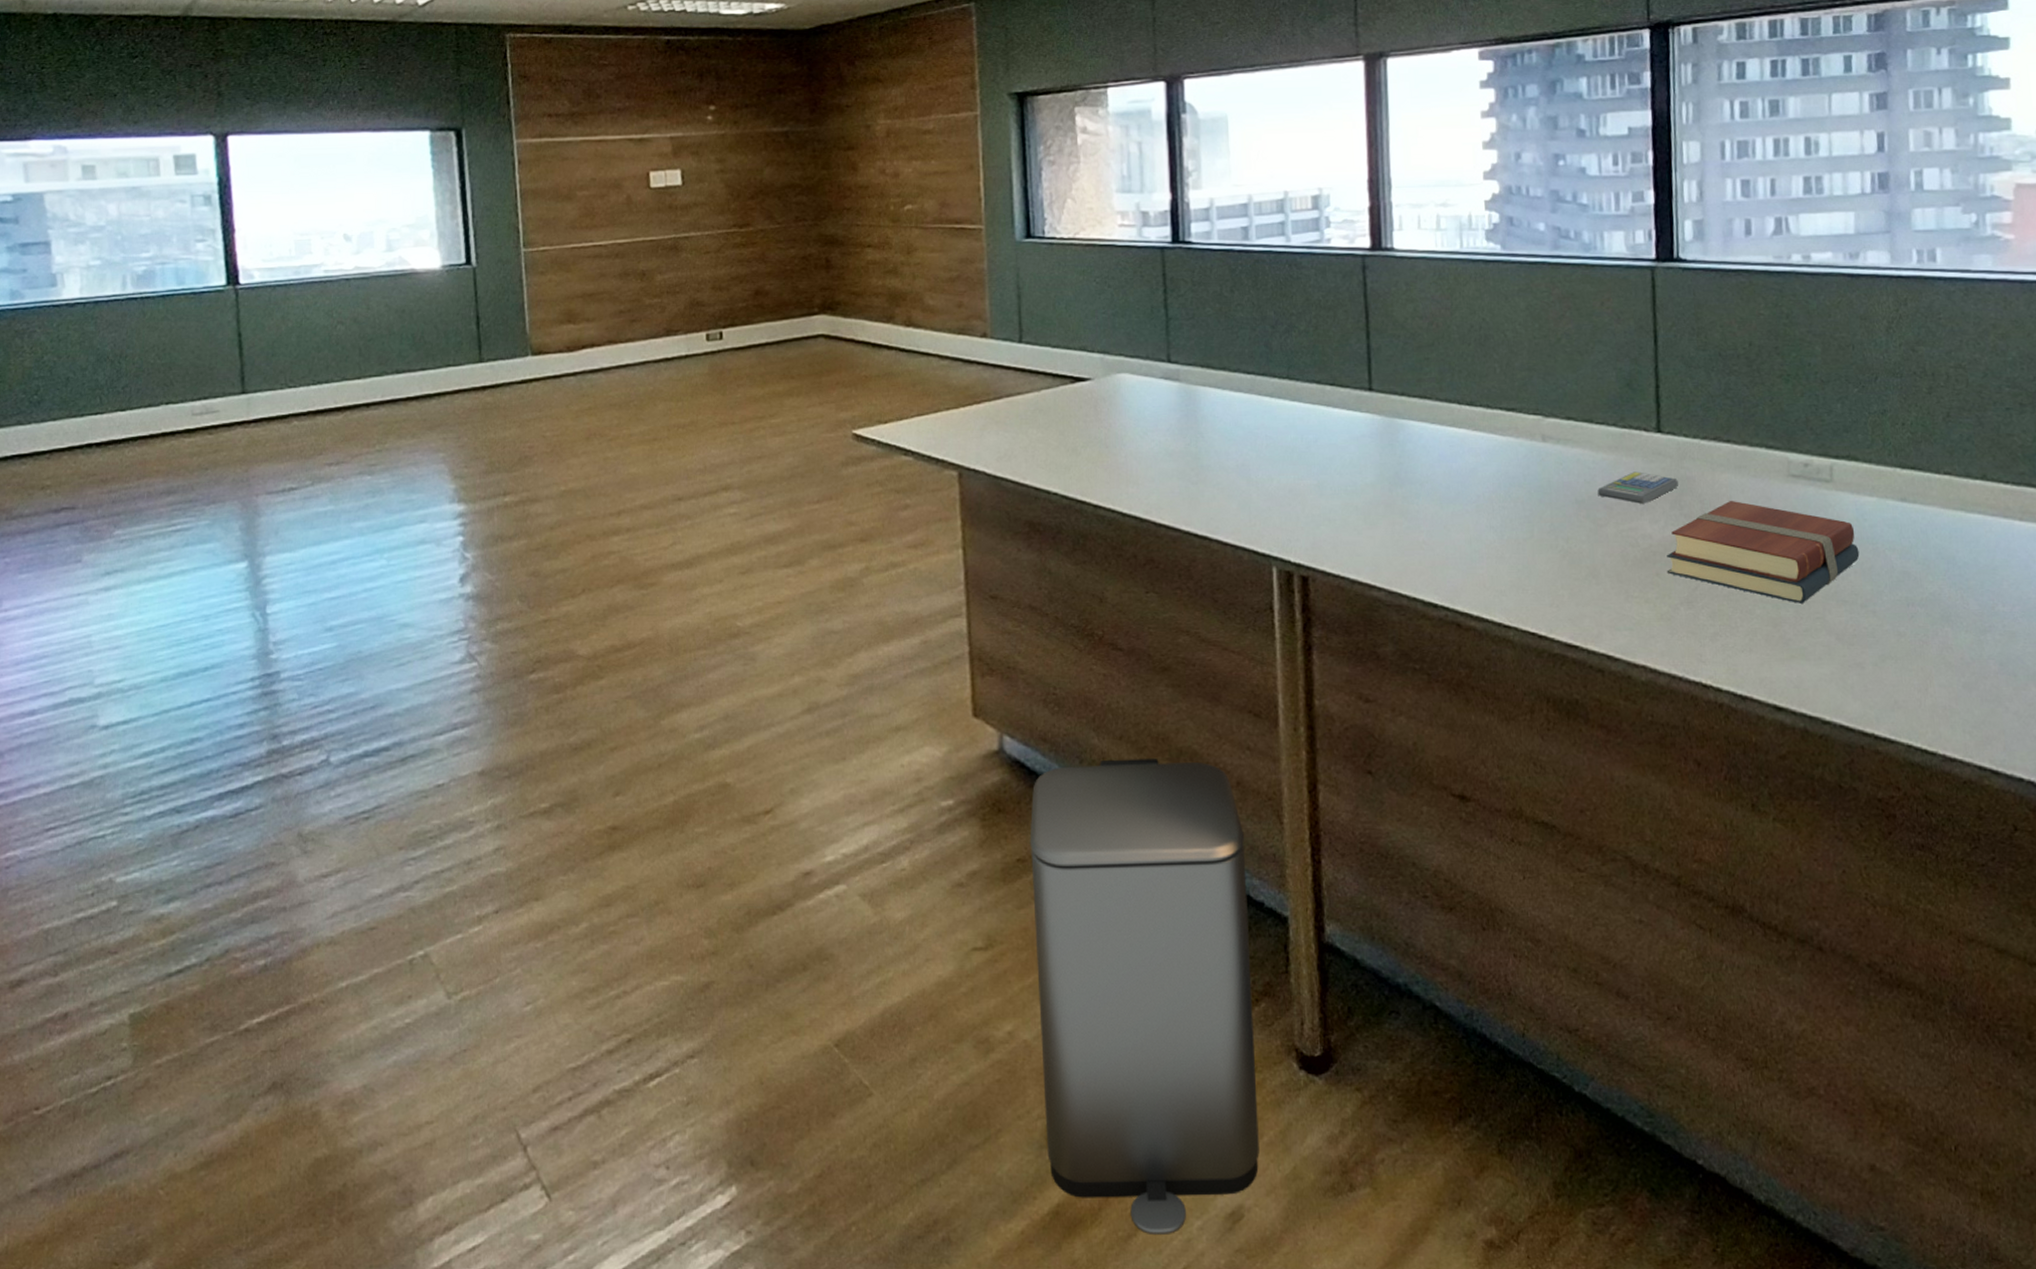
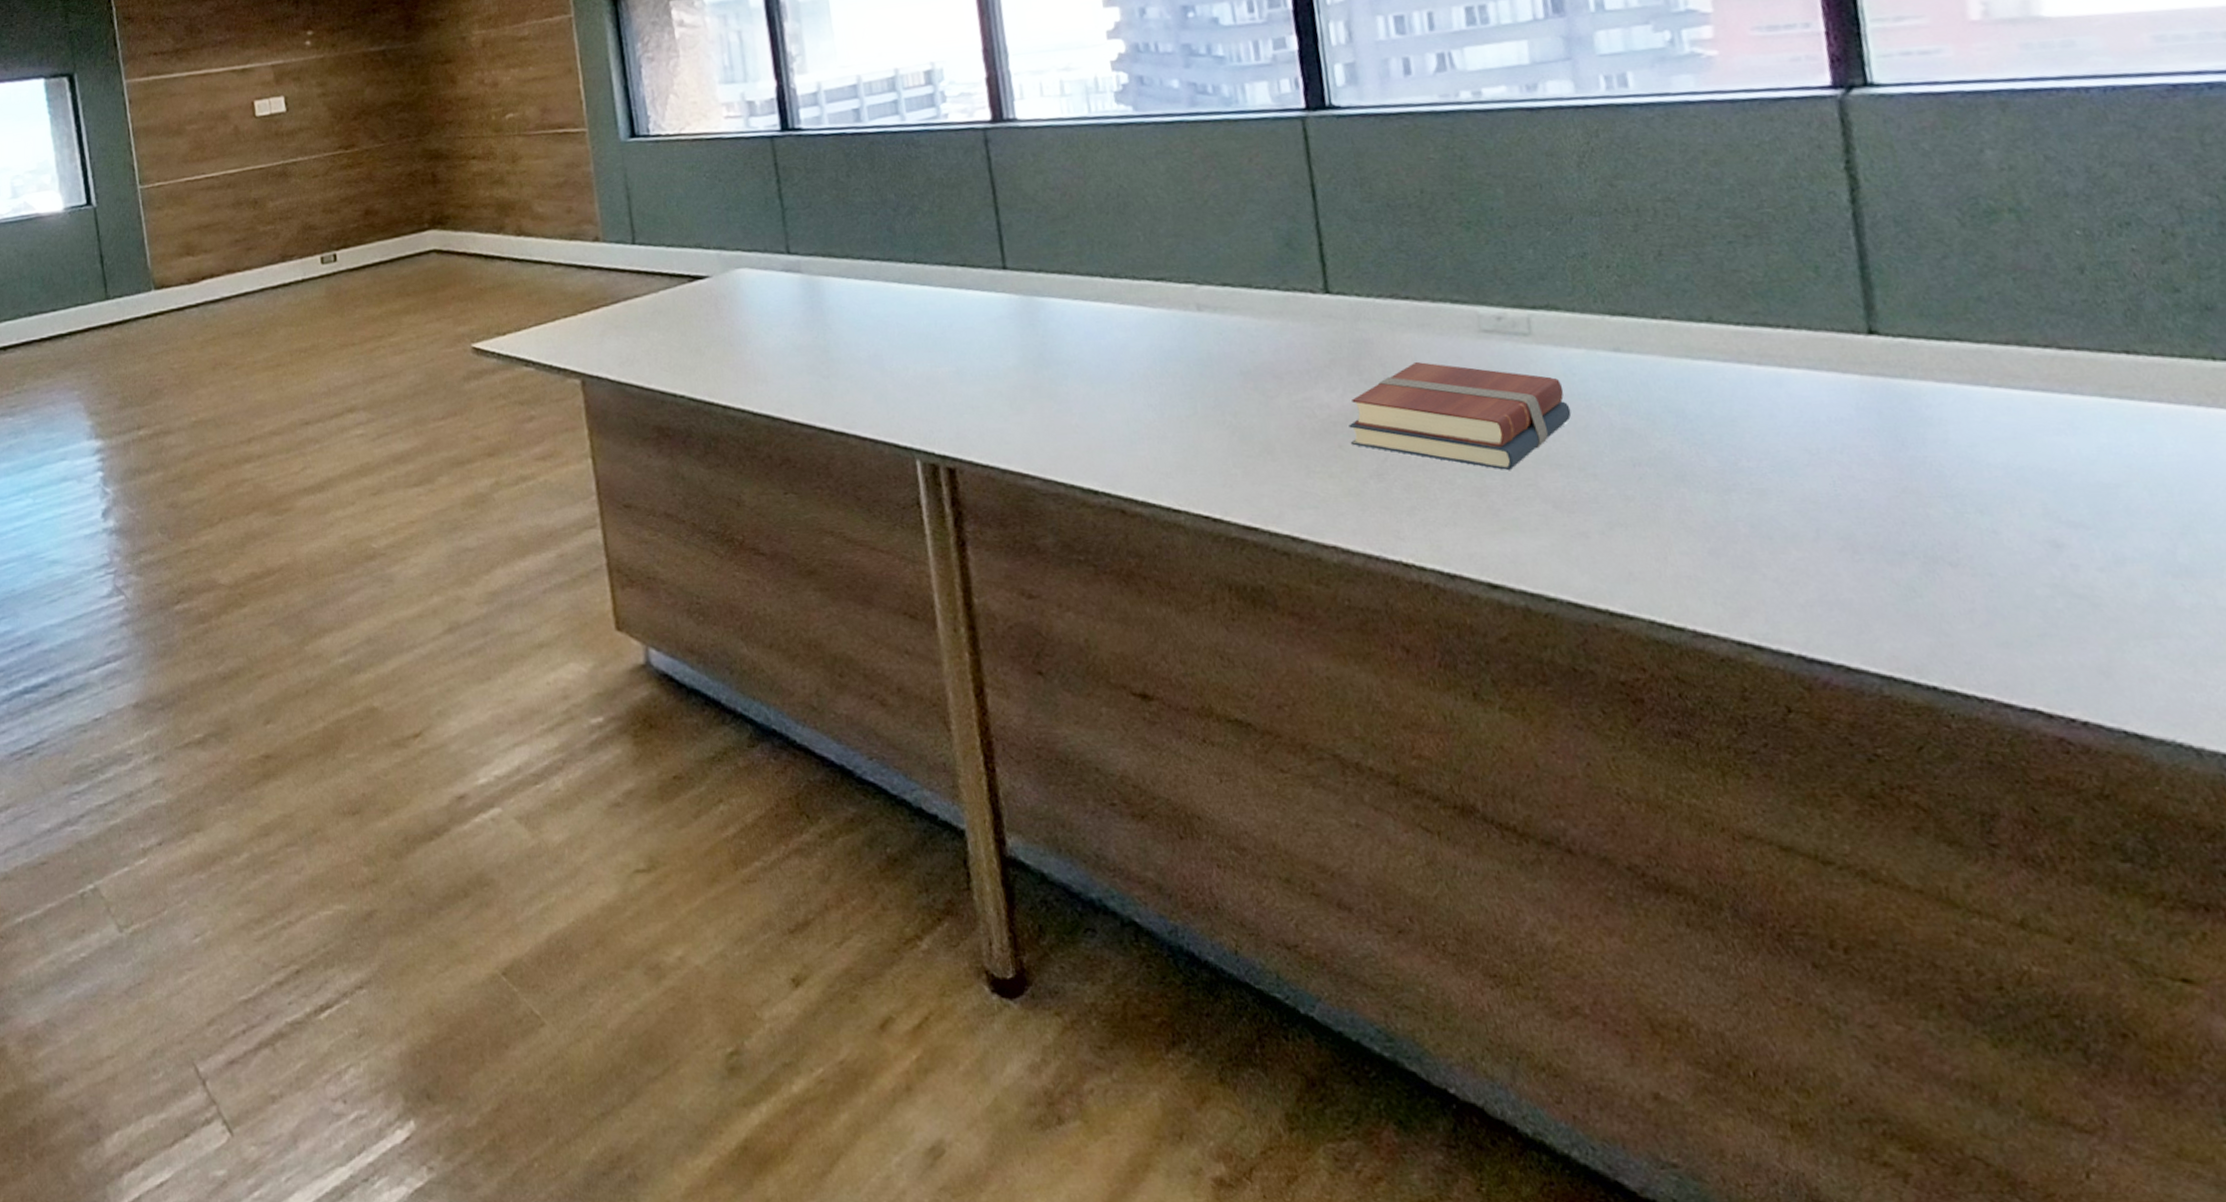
pedal bin: present [1029,758,1259,1236] -> none [683,666,957,1172]
calculator: present [1597,471,1678,505] -> none [1264,337,1355,373]

